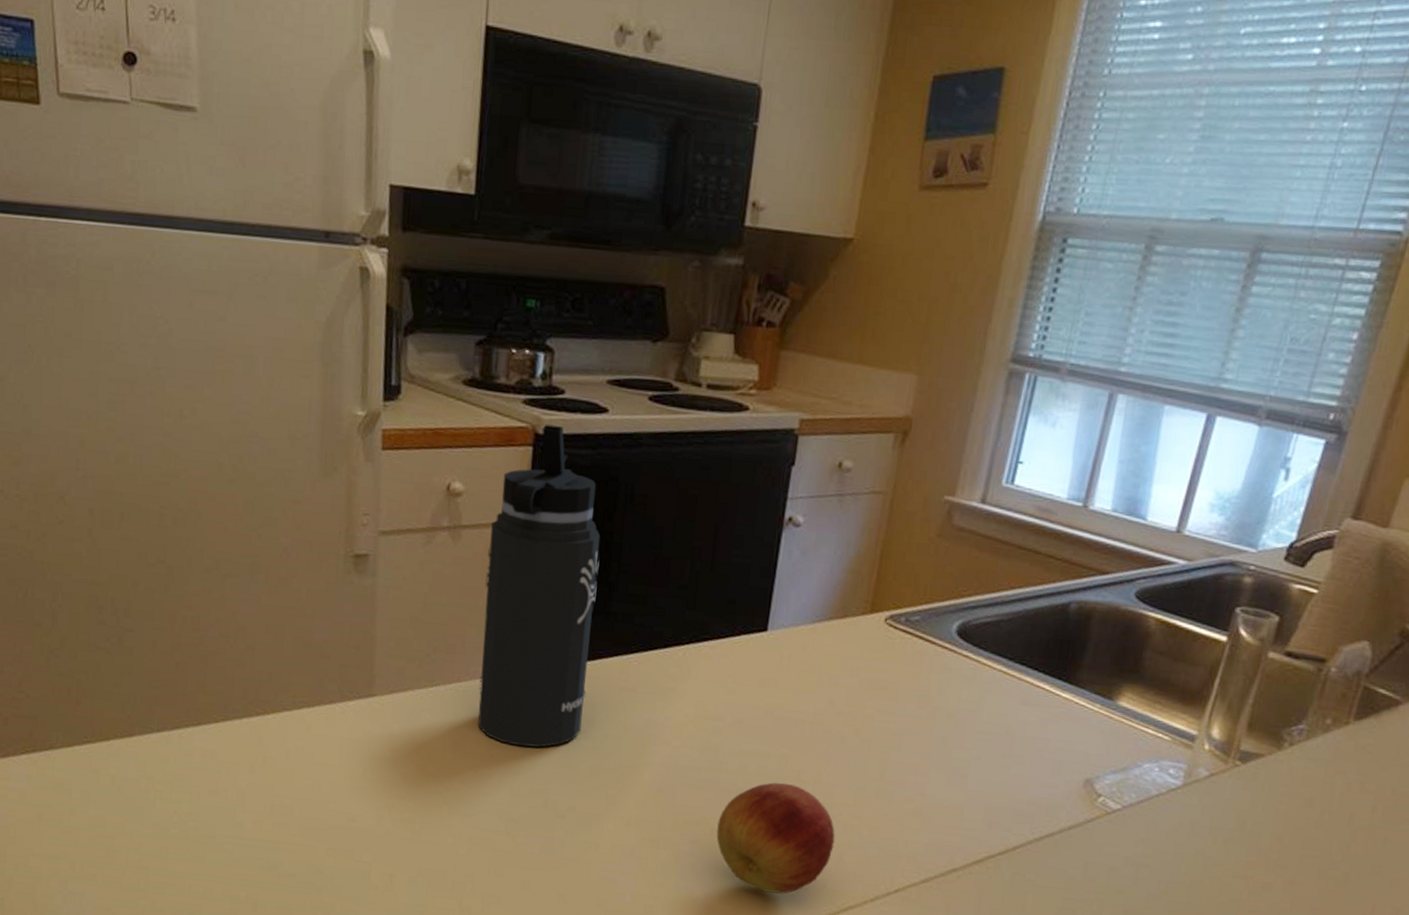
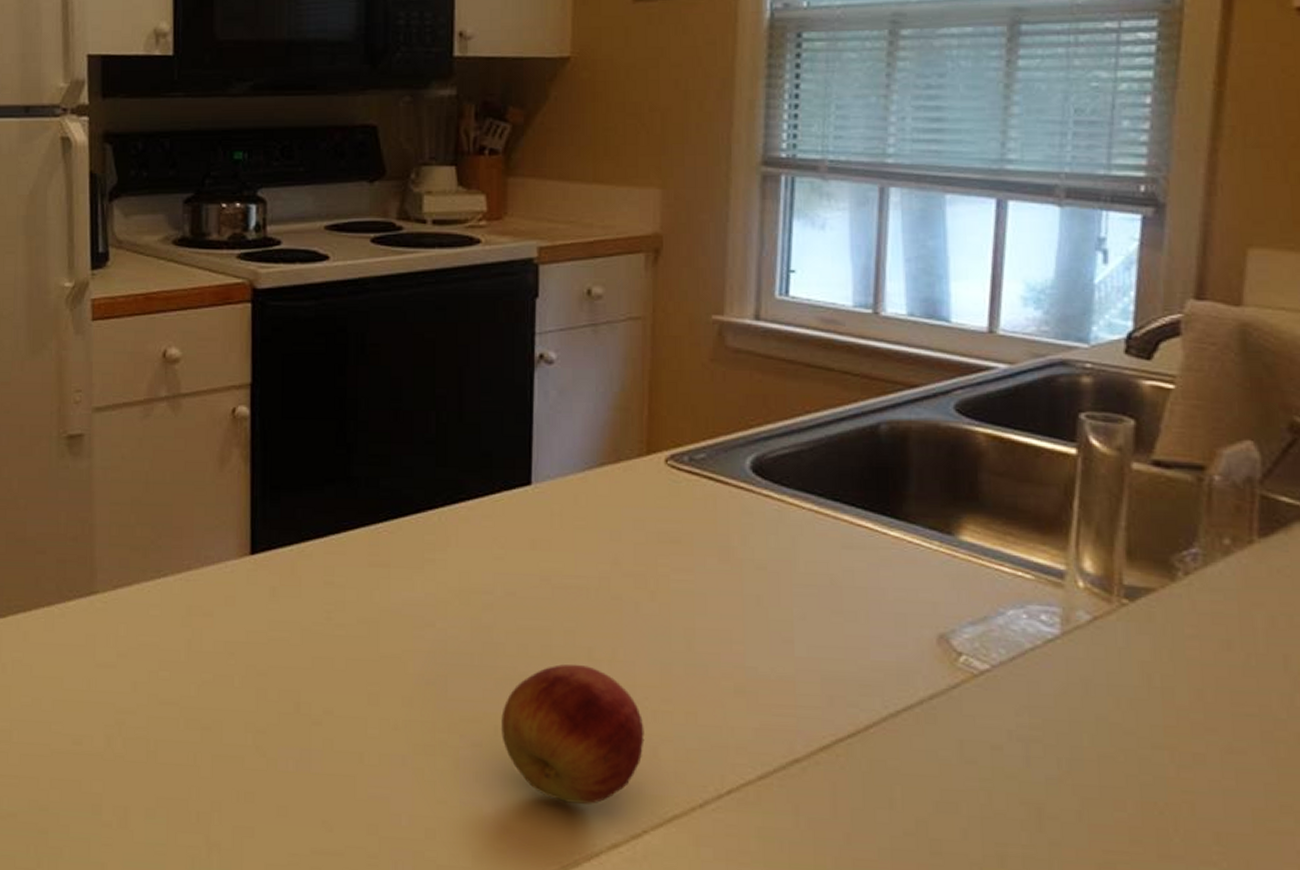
thermos bottle: present [478,424,601,748] -> none [211,278,334,641]

